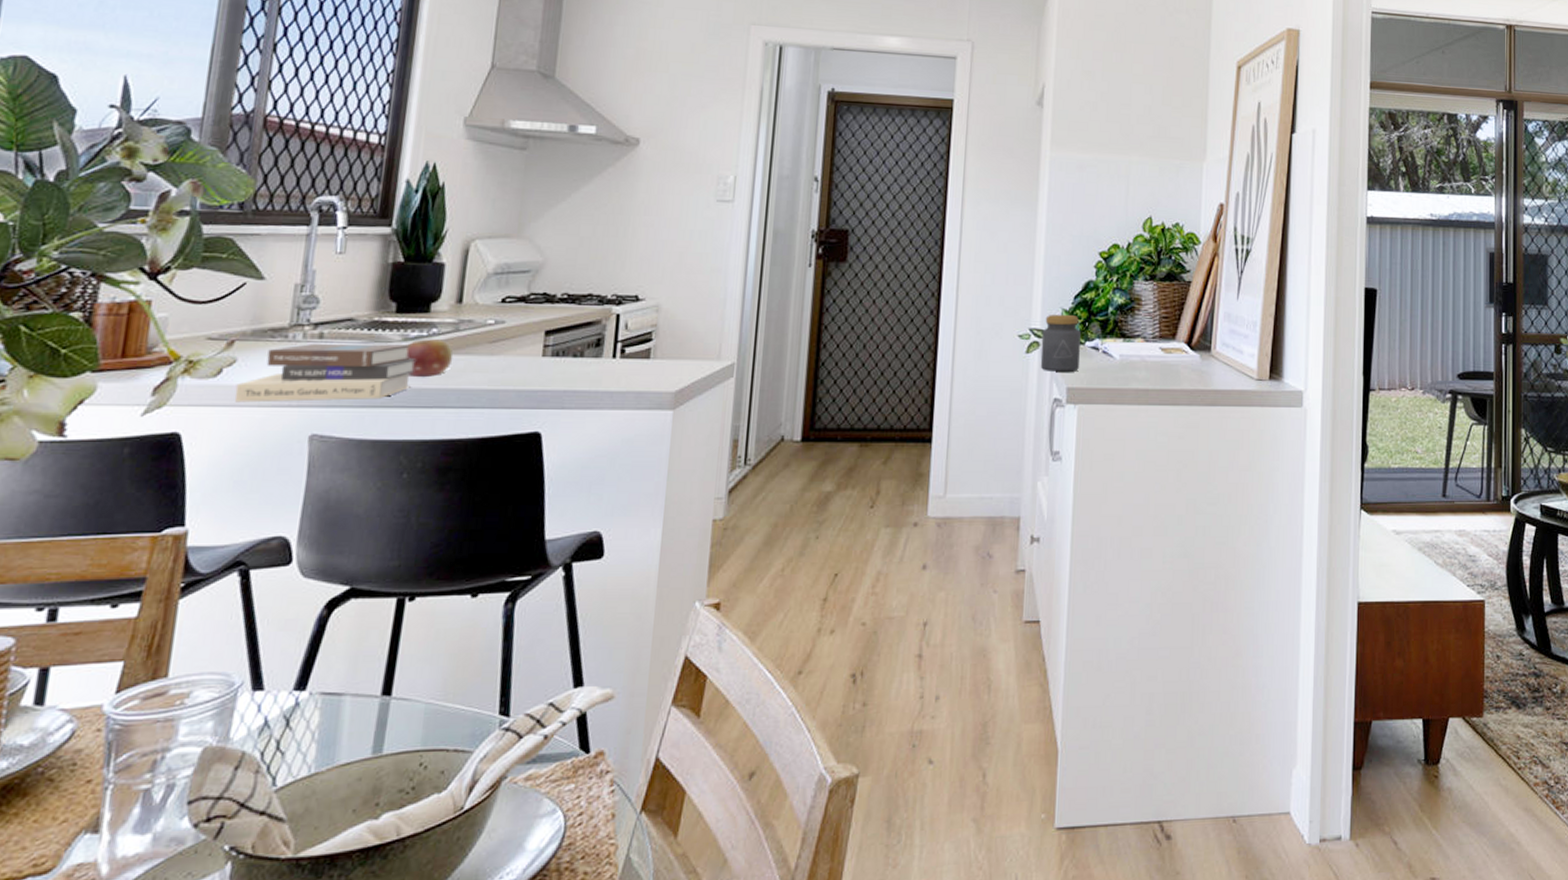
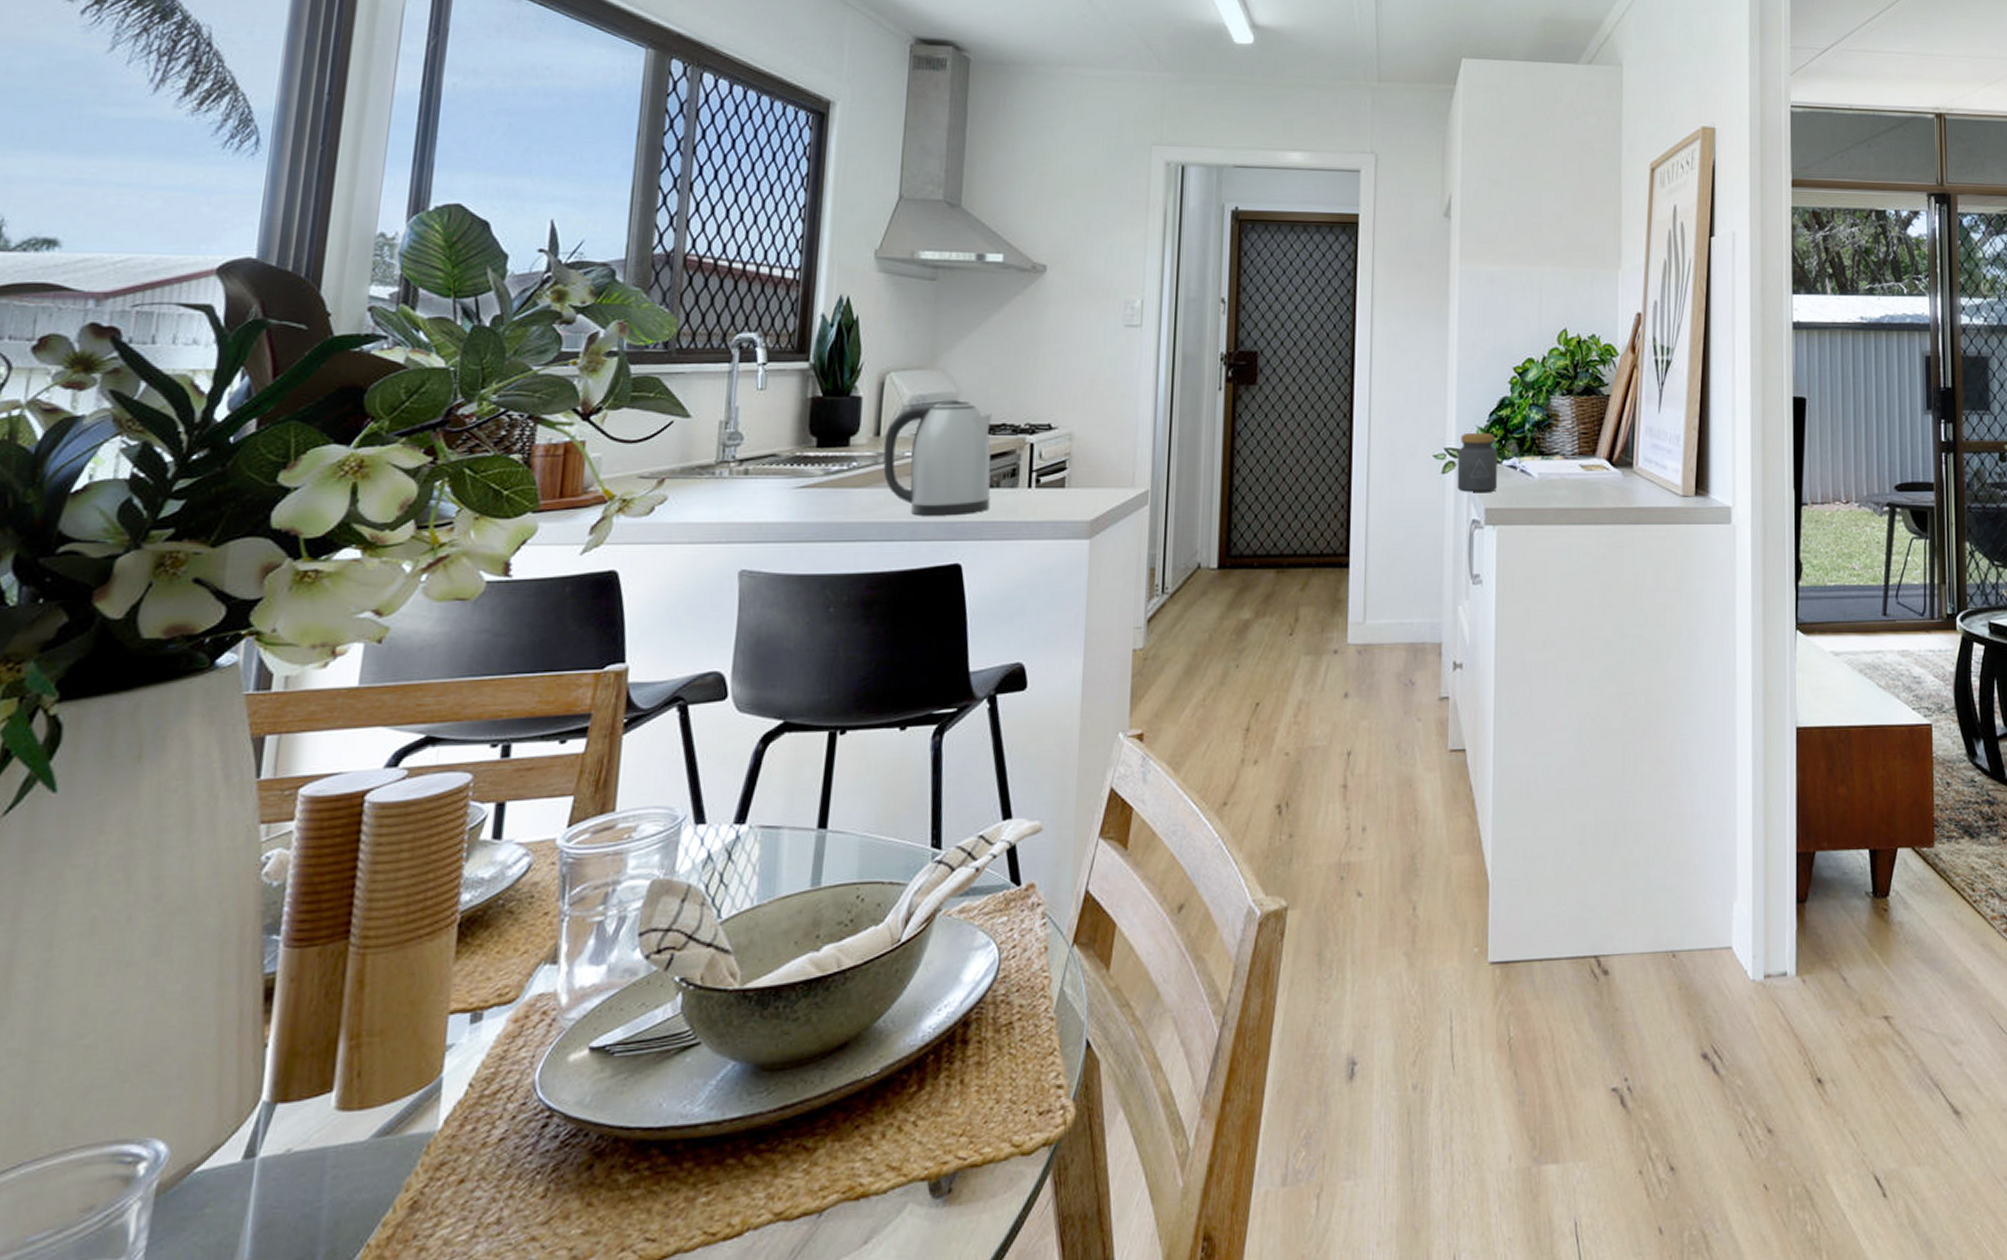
books: present [234,343,416,403] -> none [667,479,838,540]
fruit: present [406,339,453,378] -> none [828,473,874,512]
kettle: none [464,269,579,384] -> present [883,400,993,516]

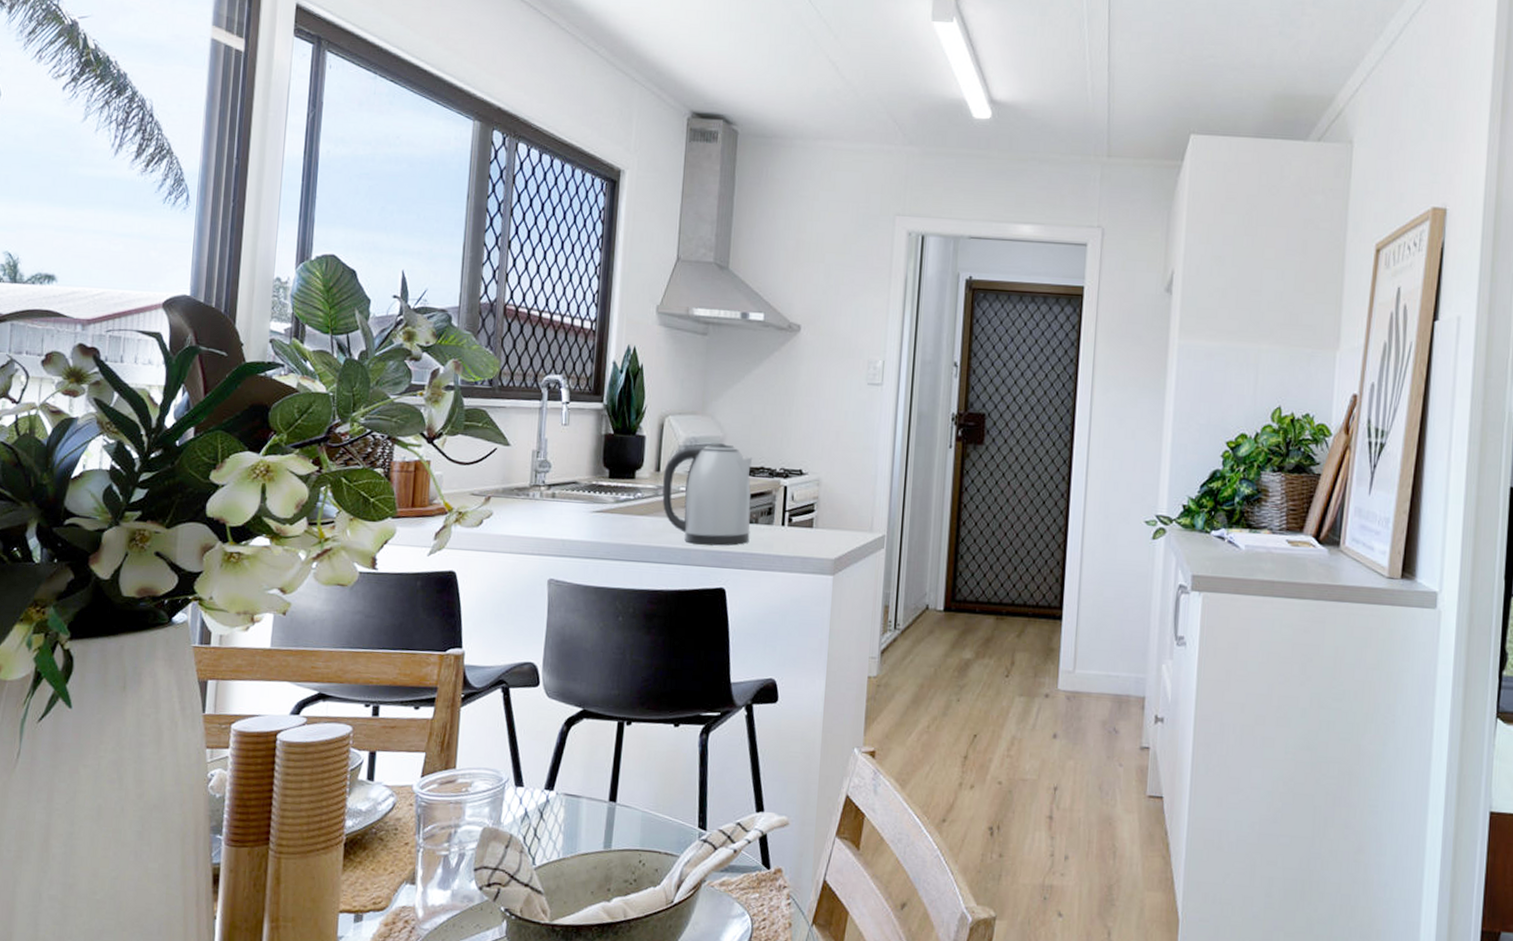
jar: present [1457,432,1498,493] -> none [1166,502,1207,561]

